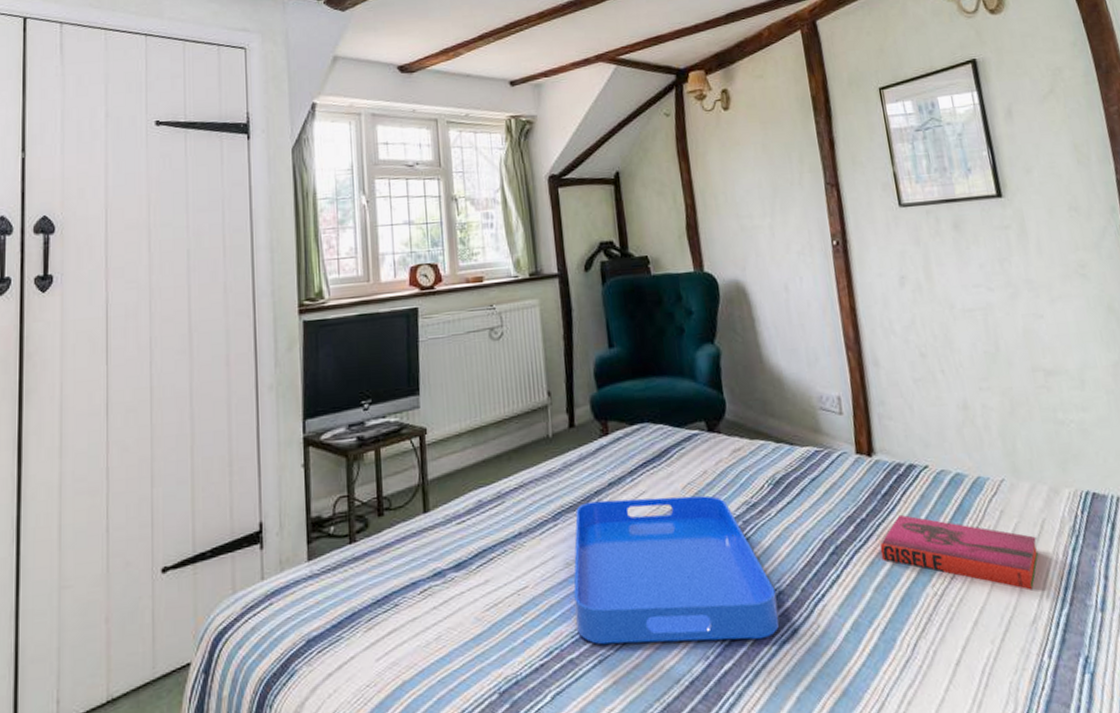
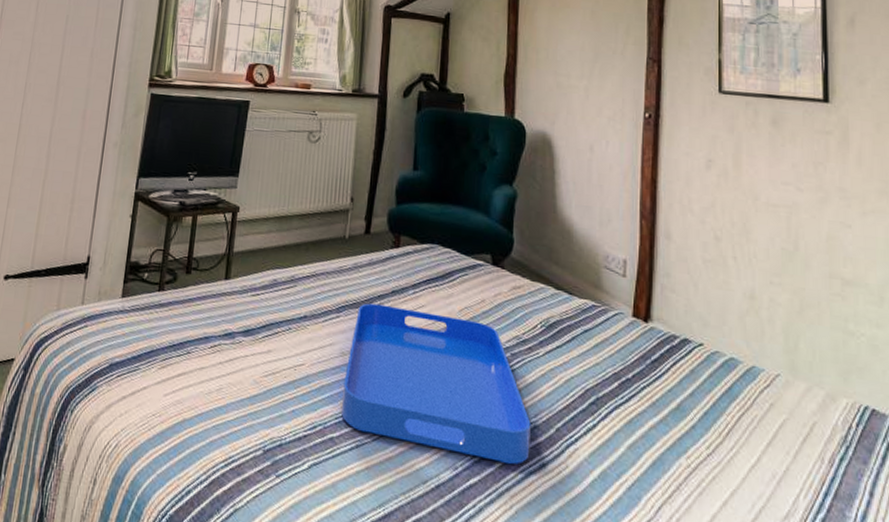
hardback book: present [879,514,1039,591] -> none [640,383,803,487]

